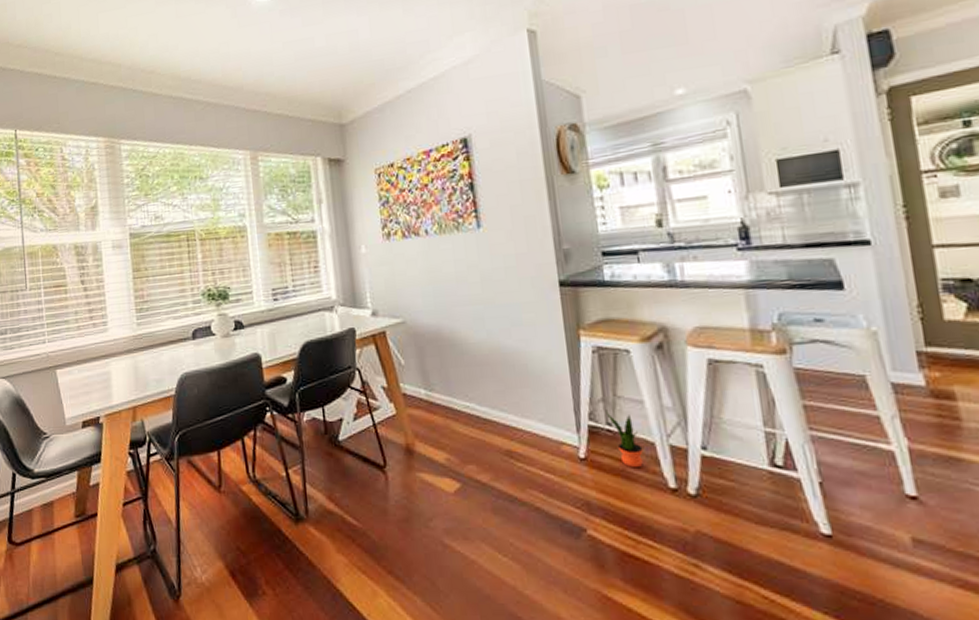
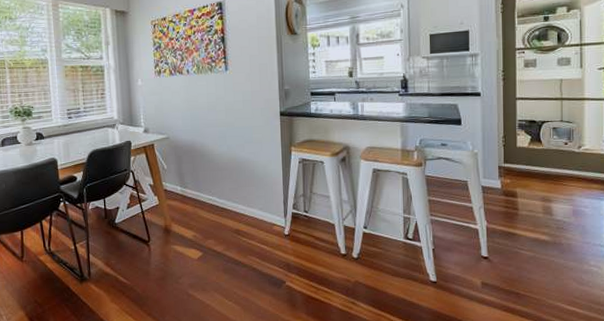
potted plant: present [606,411,644,468] -> none [305,203,327,241]

